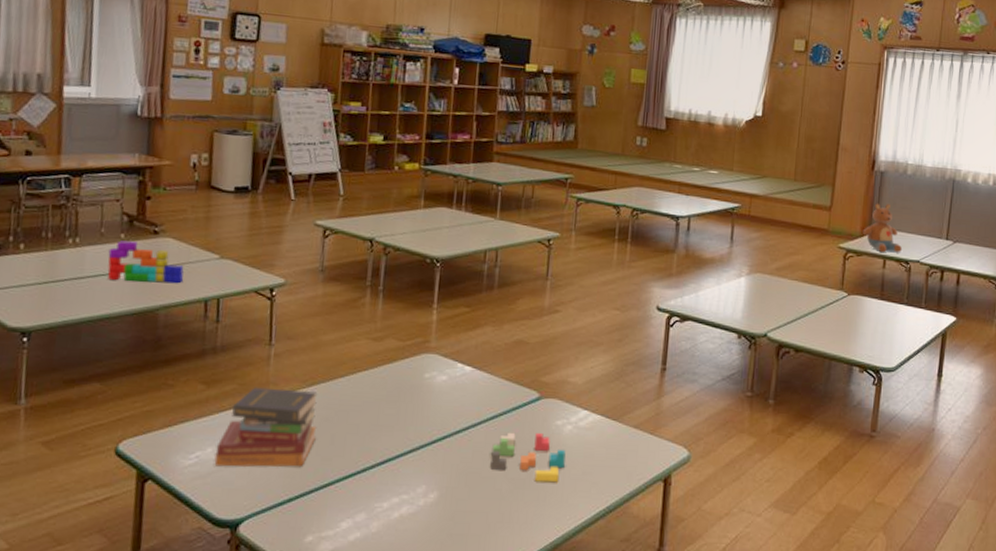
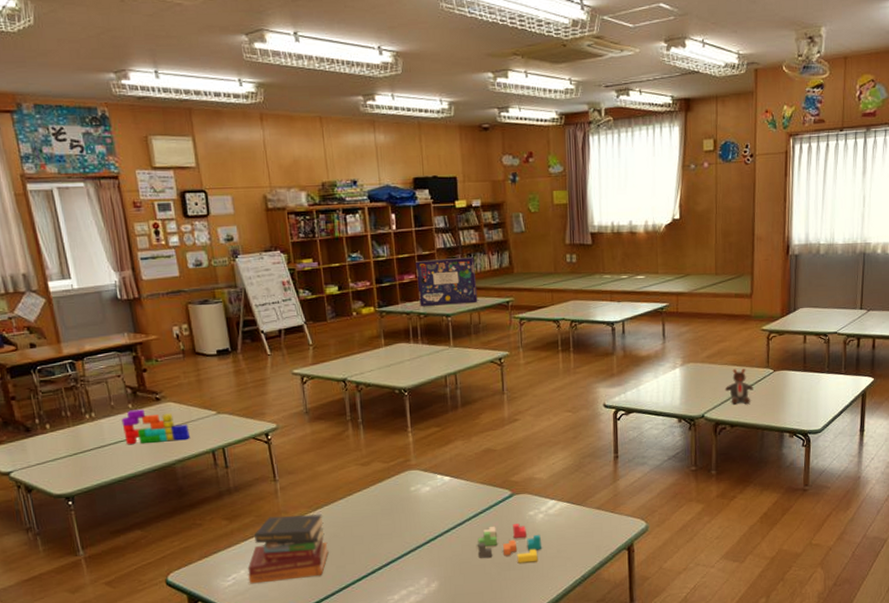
toy box: none [470,121,537,174] -> present [415,256,478,306]
teddy bear: none [792,286,824,328] -> present [725,368,753,405]
stuffed toy: present [863,203,902,253] -> none [783,284,820,330]

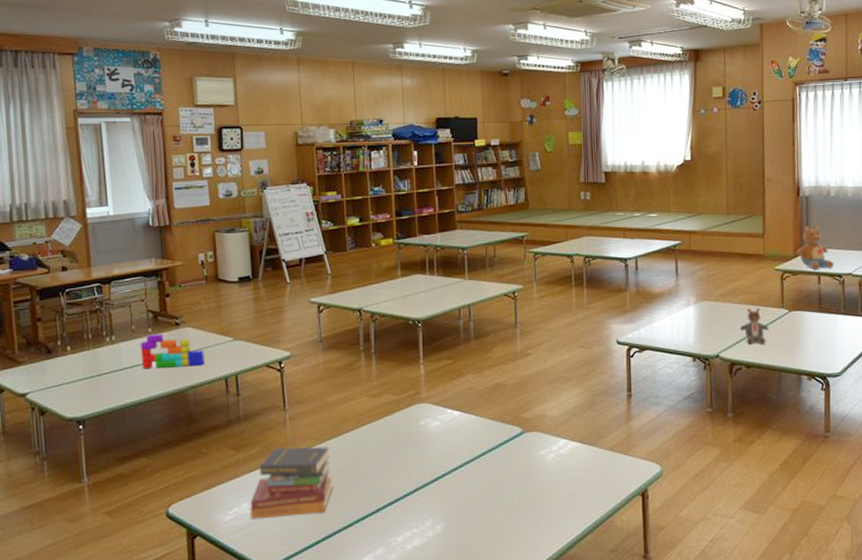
toy box: present [415,256,478,306] -> none [434,192,494,239]
toy blocks: present [478,524,541,563] -> none [486,463,552,507]
stuffed toy: none [783,284,820,330] -> present [796,225,834,270]

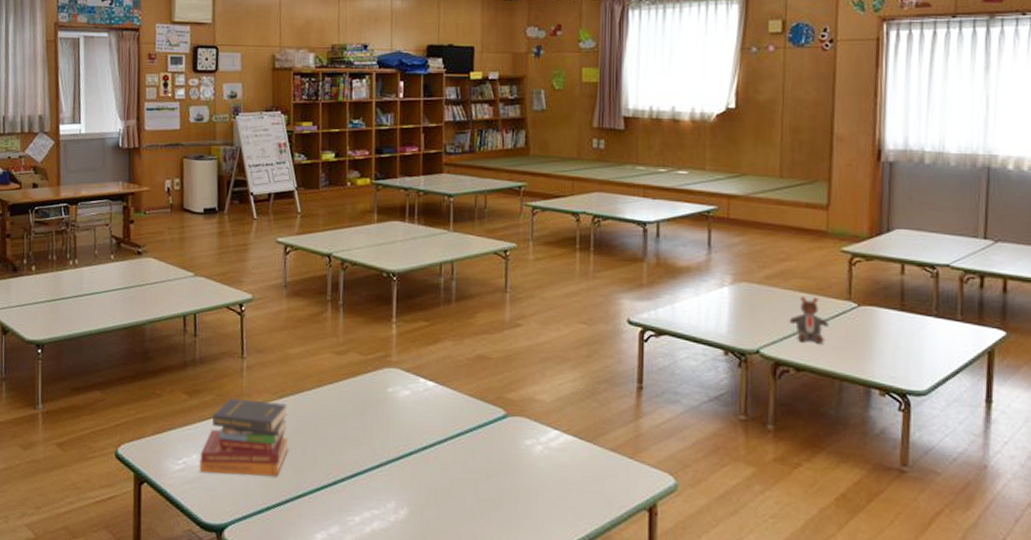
toy blocks: present [140,334,204,370] -> none [101,261,164,300]
stuffed toy: present [796,225,834,270] -> none [871,199,924,257]

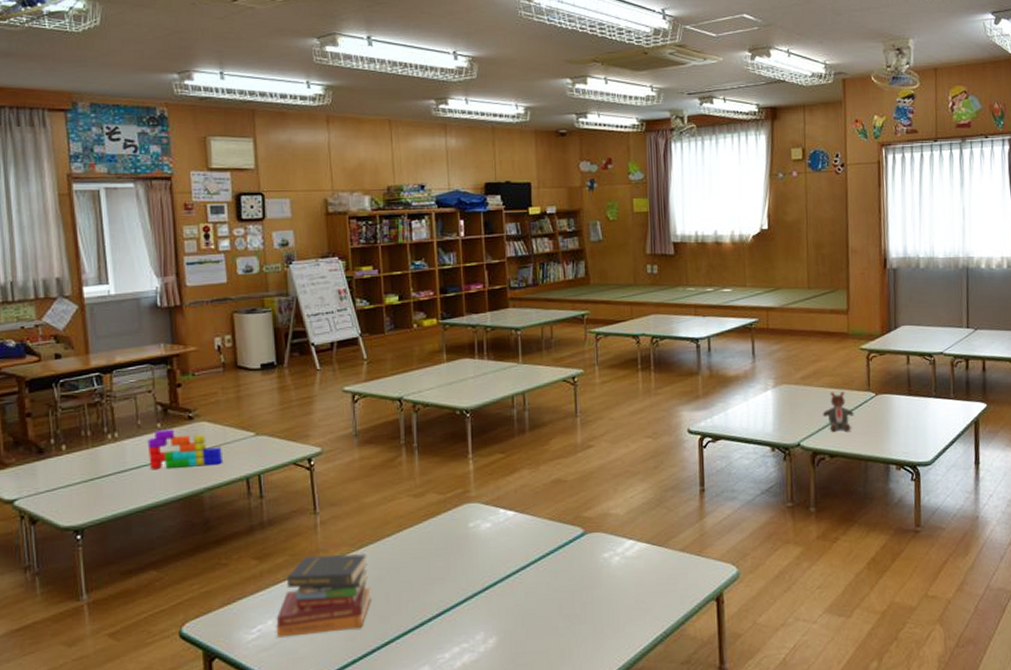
toy blocks: none [101,261,164,300] -> present [147,429,222,470]

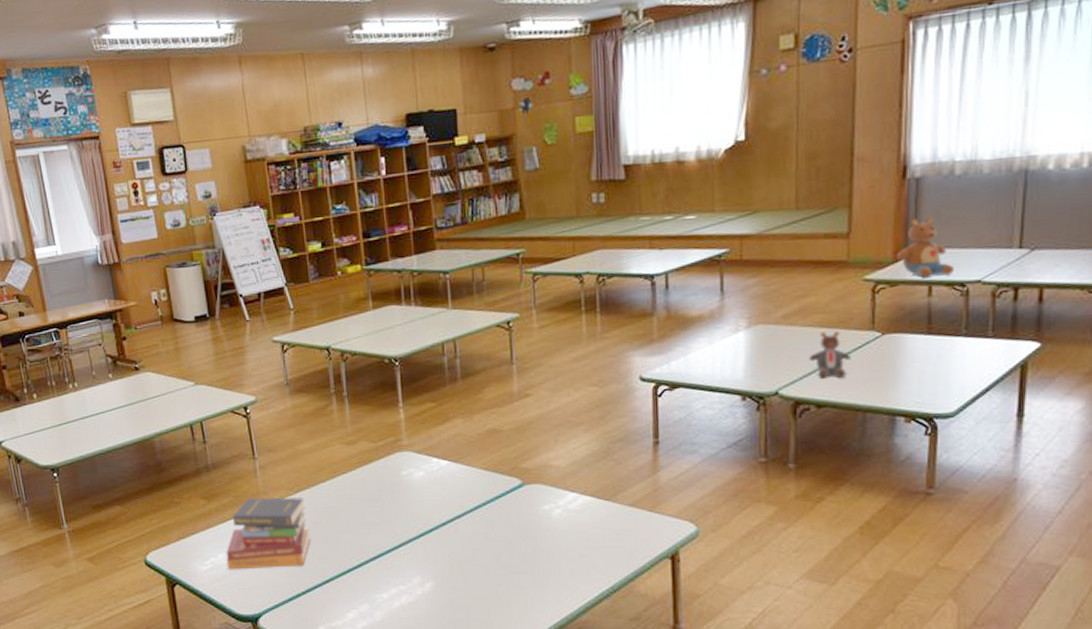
toy blocks: present [147,429,222,470] -> none [102,379,168,417]
stuffed toy: none [883,300,924,349] -> present [896,217,954,278]

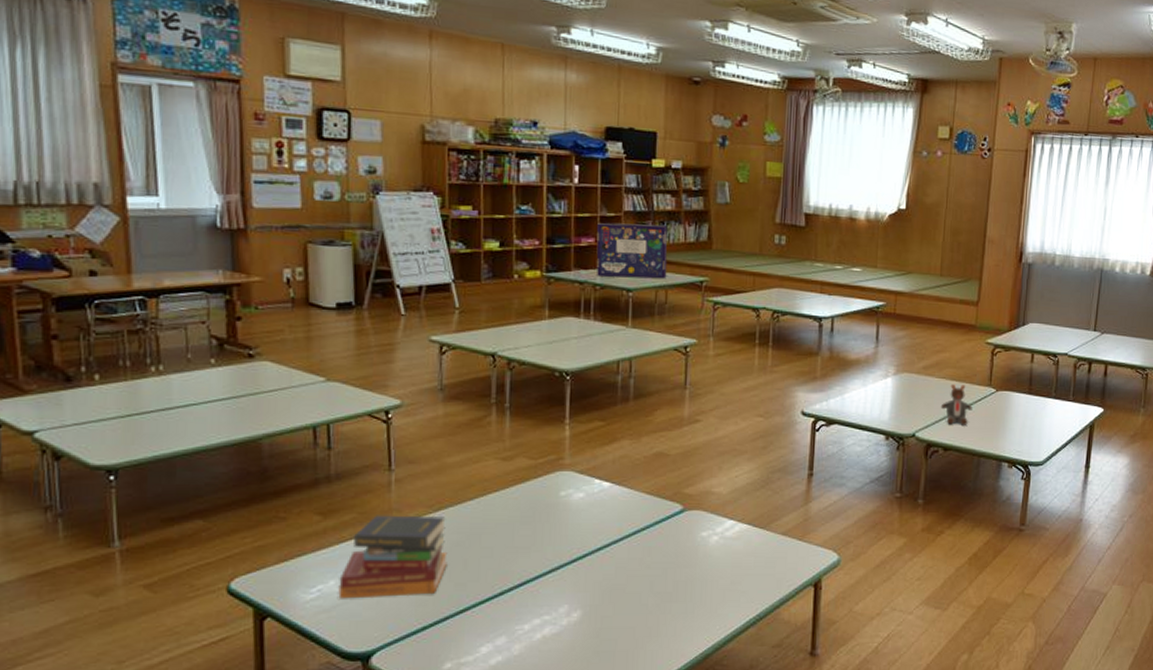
toy box: none [407,201,482,262] -> present [596,222,668,279]
stuffed toy: present [896,217,954,278] -> none [1010,296,1050,347]

